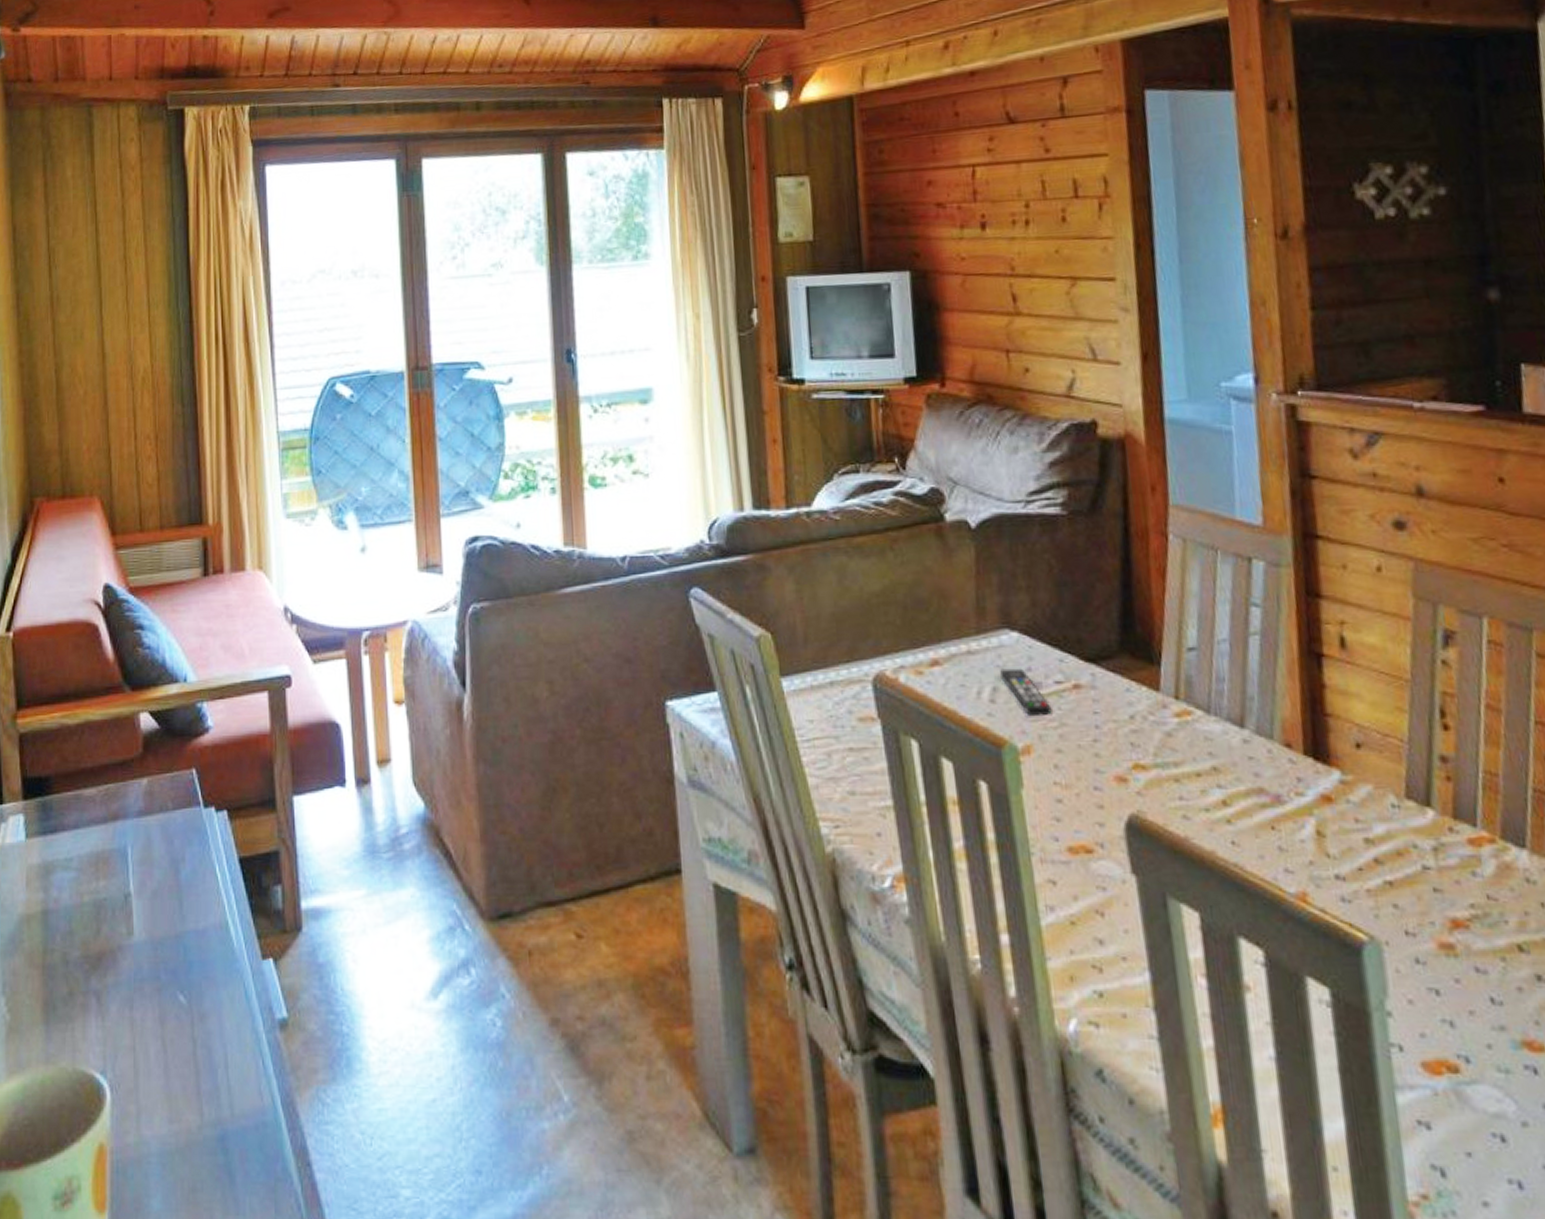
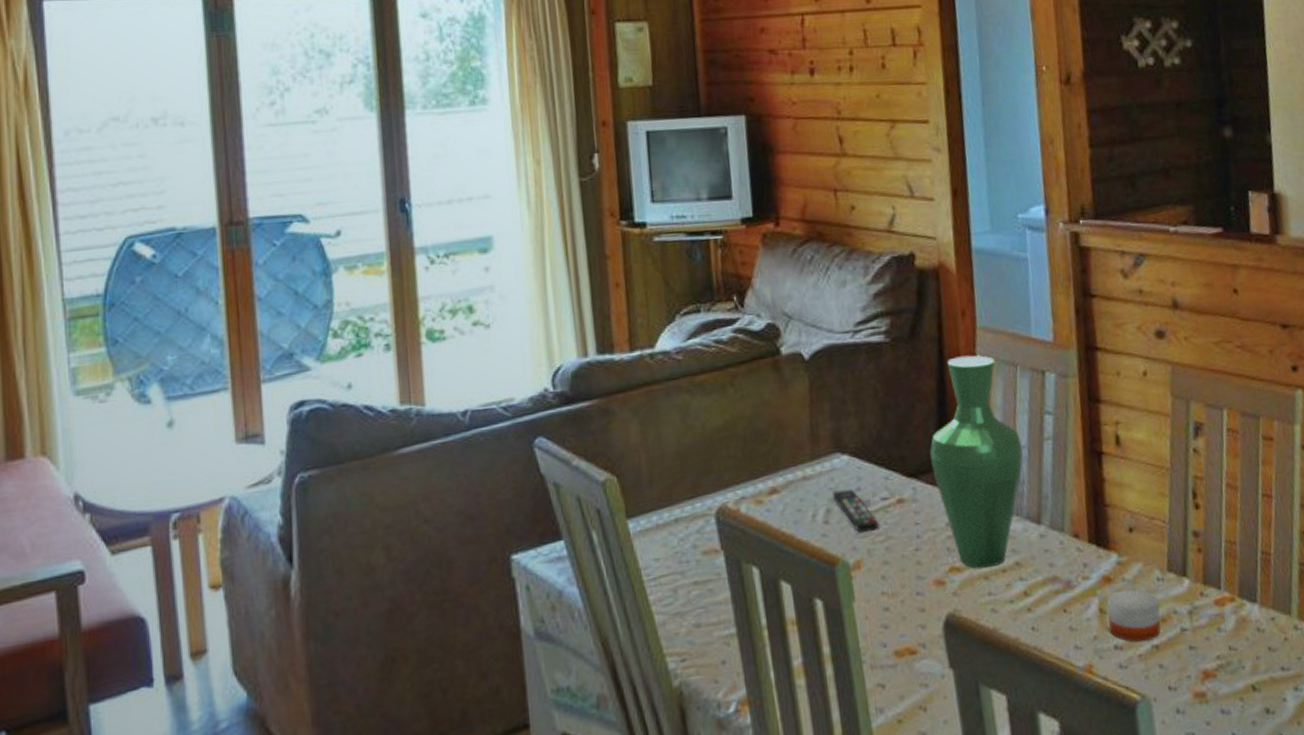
vase: none [1112,535,1224,769] -> present [930,355,1023,568]
candle: none [1327,813,1396,874] -> present [1107,589,1161,642]

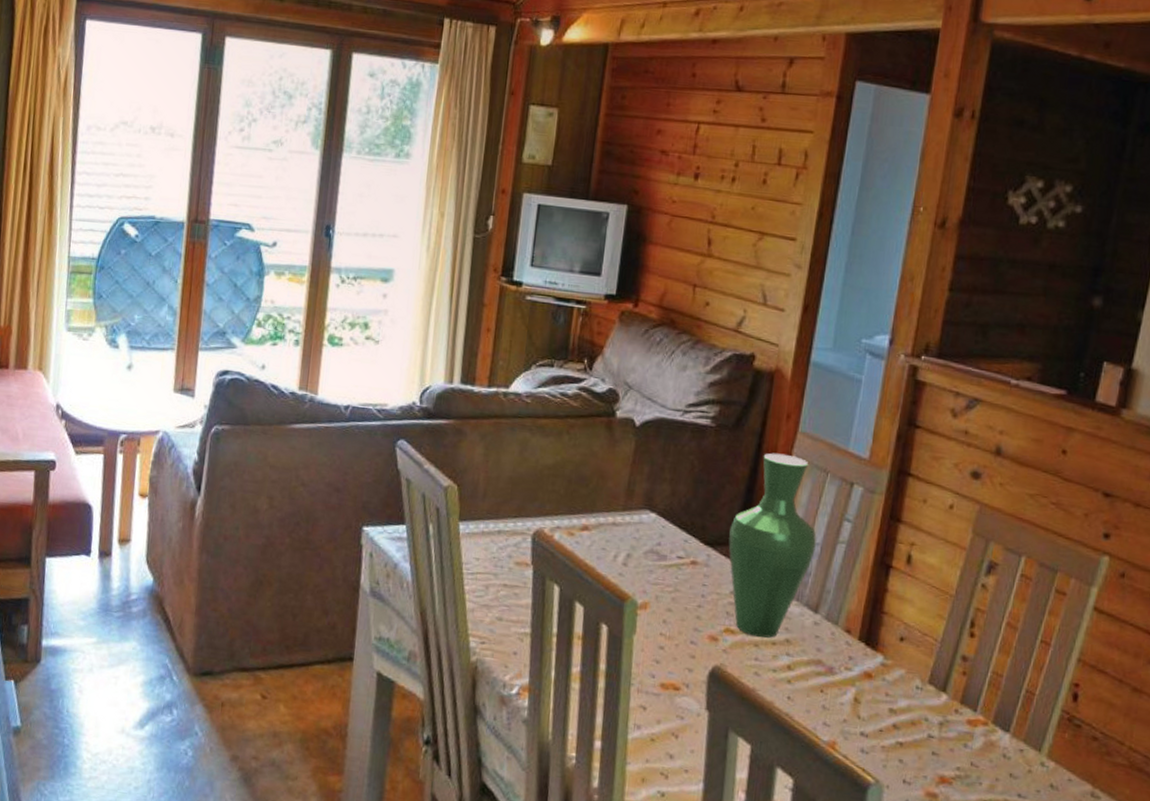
remote control: present [833,488,880,534] -> none [635,540,671,583]
candle: present [1107,589,1161,642] -> none [860,687,914,737]

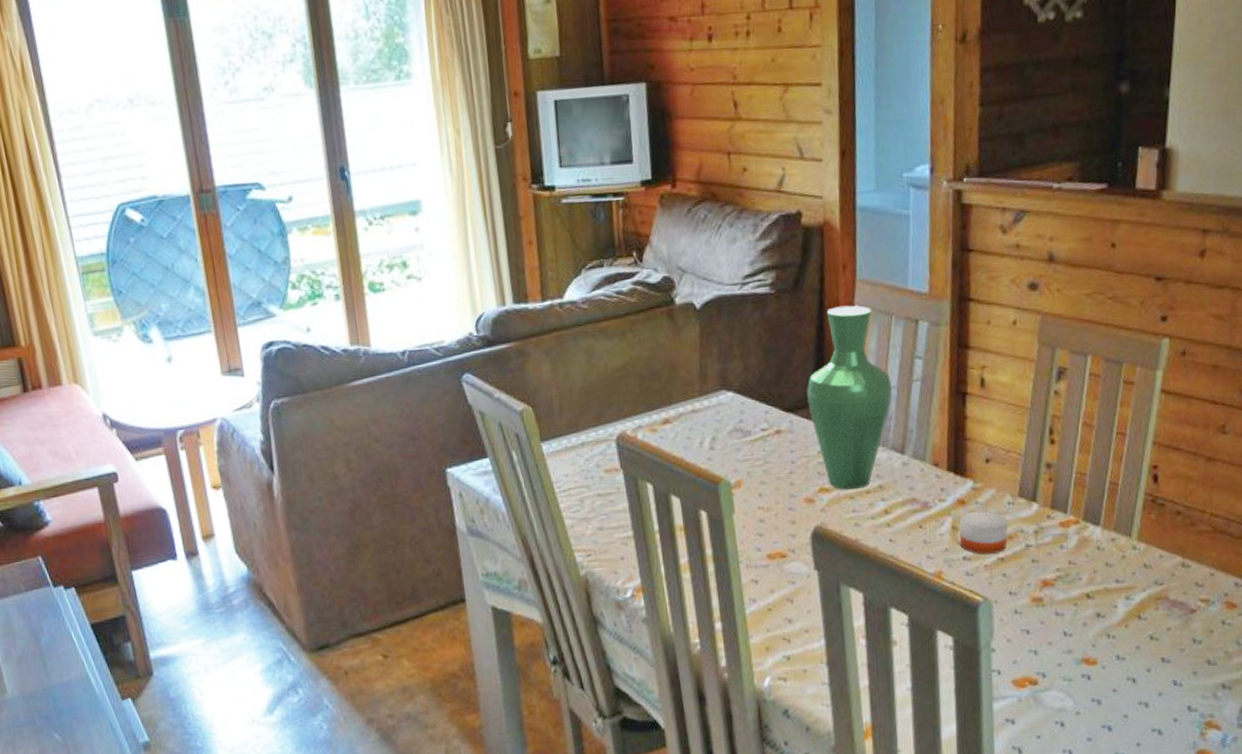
candle: none [860,687,914,737] -> present [960,511,1008,554]

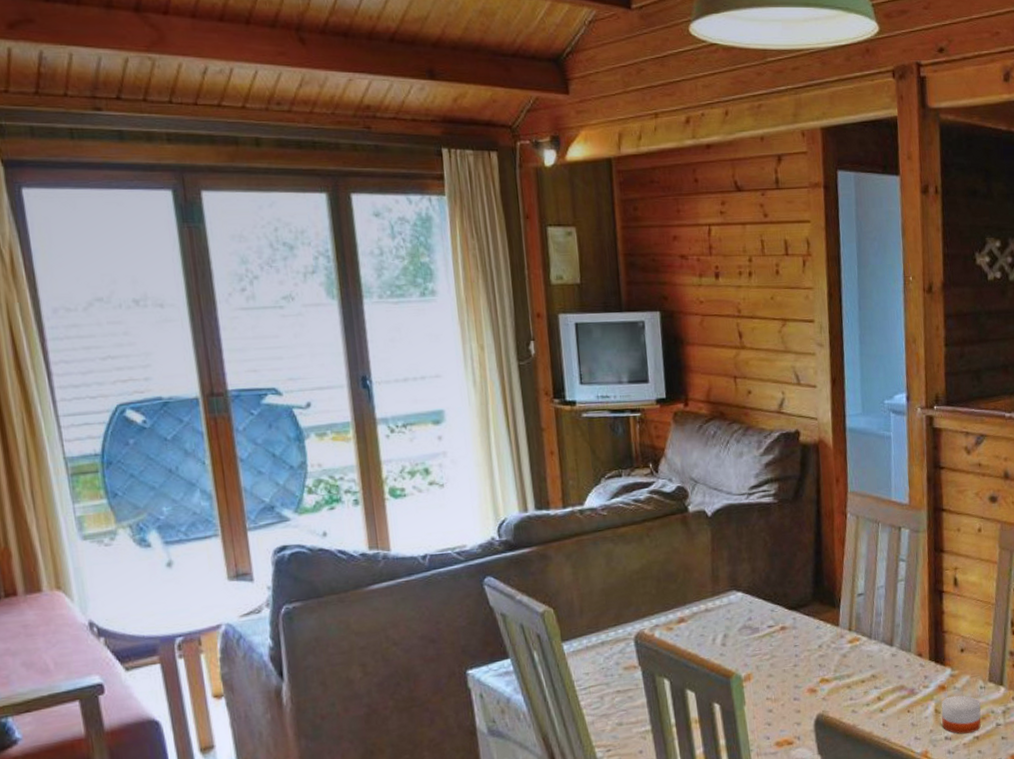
vase: present [807,305,892,490] -> none [807,514,881,680]

